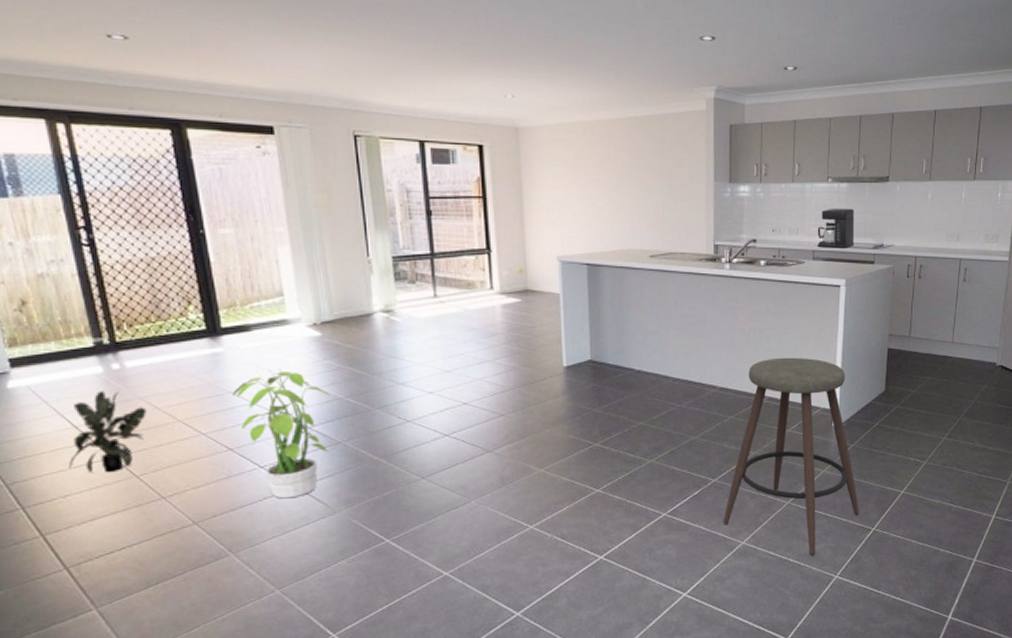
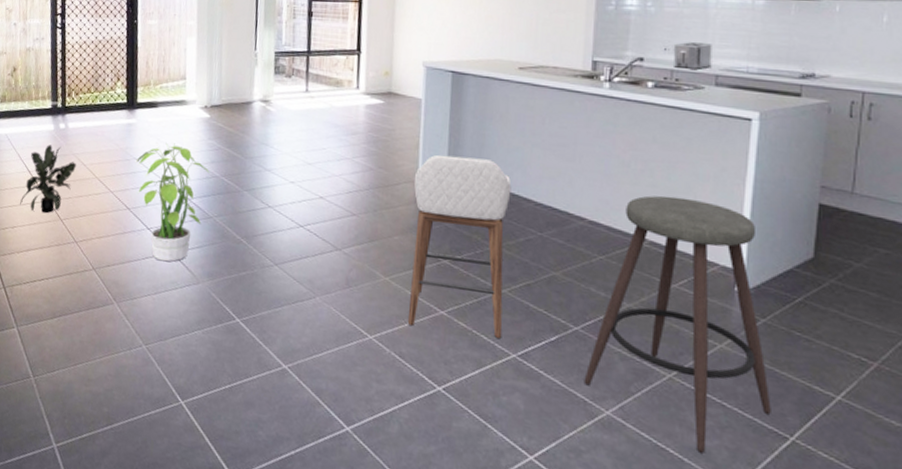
bar stool: none [559,345,653,508] -> present [407,154,512,339]
toaster: none [780,222,809,248] -> present [674,41,712,71]
coffee maker: present [817,208,855,249] -> none [722,27,774,76]

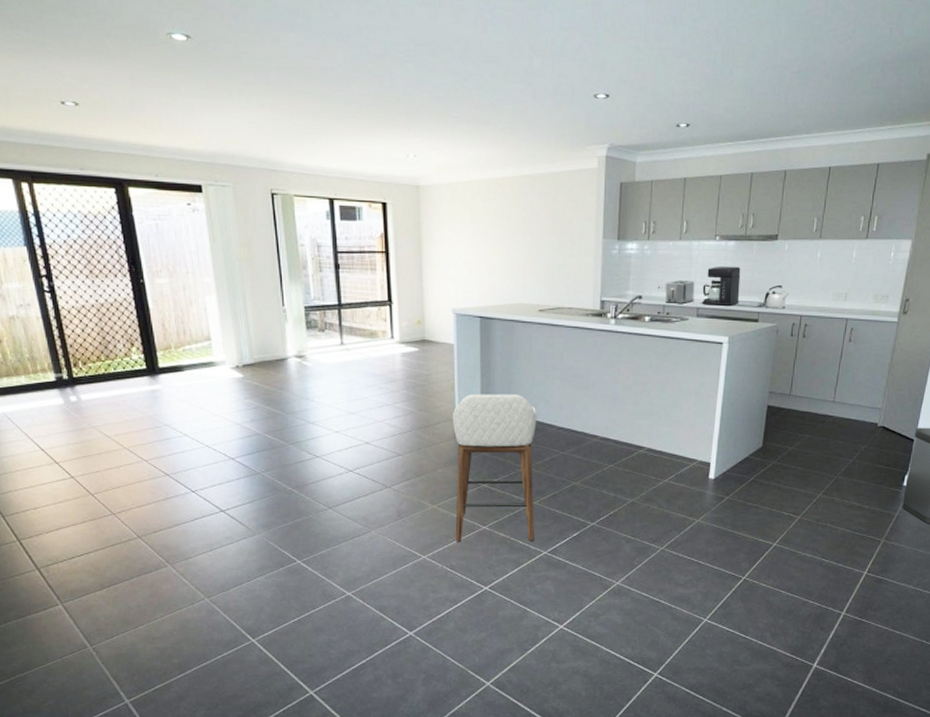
potted plant: present [20,144,76,213] -> none [38,420,99,489]
potted plant: present [135,142,210,262] -> none [167,405,251,520]
bar stool: present [584,195,771,453] -> none [599,411,731,599]
coffee maker: none [722,27,774,76] -> present [702,266,741,307]
kettle: none [808,52,843,83] -> present [764,284,789,310]

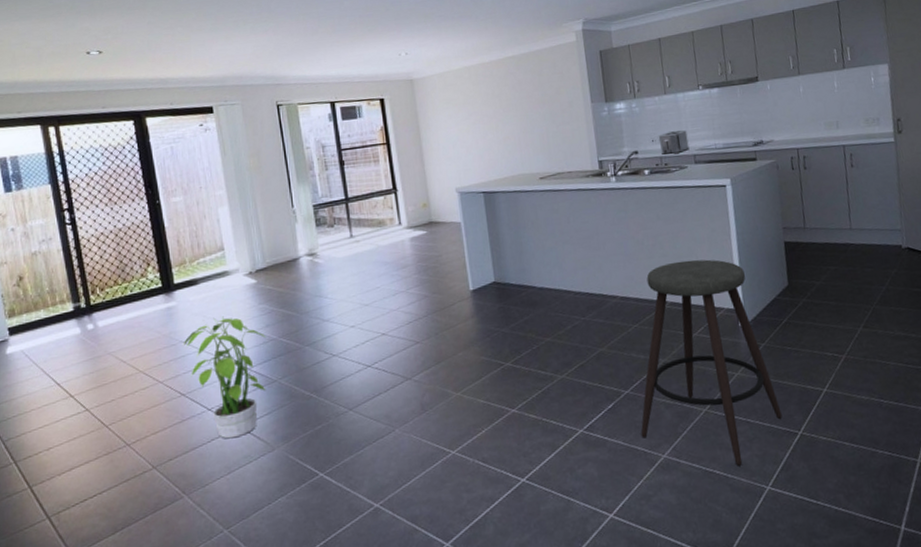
potted plant: none [167,405,251,520] -> present [183,316,266,439]
bar stool: present [452,394,537,542] -> none [466,264,568,430]
bar stool: none [599,411,731,599] -> present [640,259,782,466]
coffee maker: present [702,266,741,307] -> none [695,110,734,152]
kettle: present [764,284,789,310] -> none [757,122,781,146]

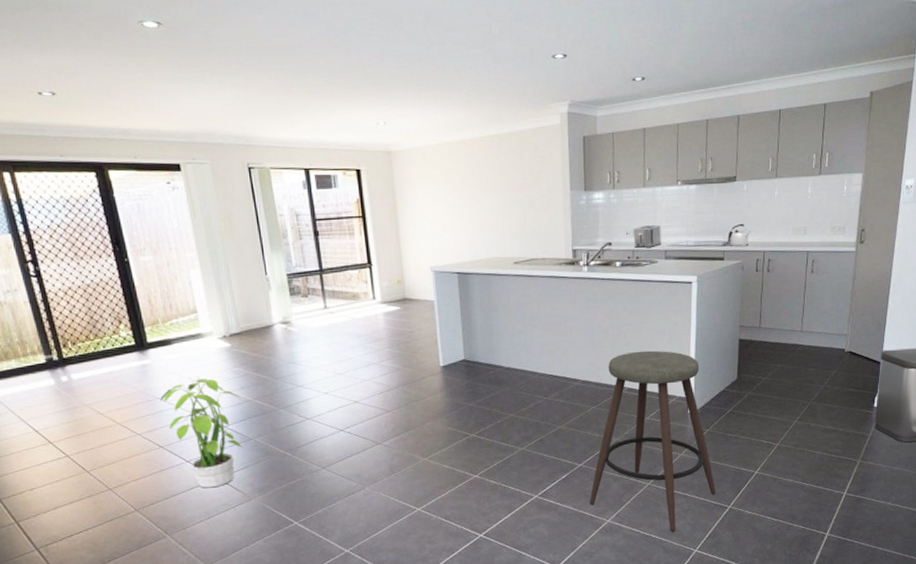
kettle: none [757,122,781,146] -> present [728,223,751,247]

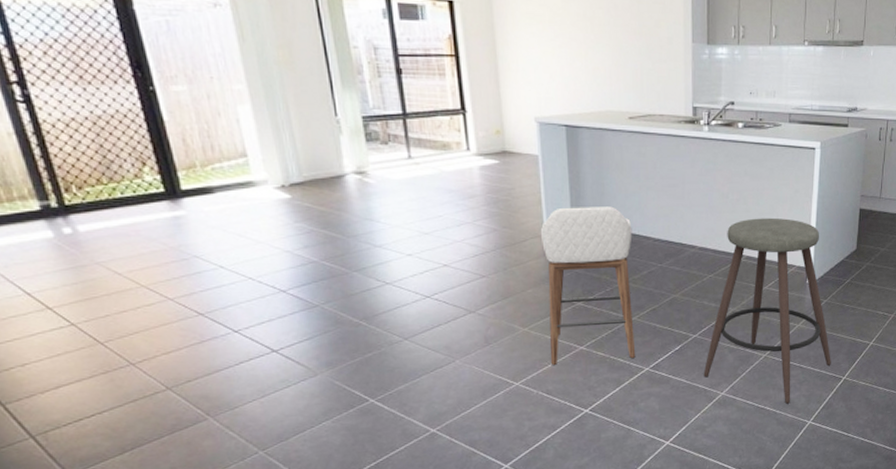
potted plant: present [159,376,243,488] -> none [197,232,306,363]
bar stool: none [437,345,525,492] -> present [540,206,636,365]
toaster: present [634,224,662,249] -> none [758,85,786,111]
kettle: present [728,223,751,247] -> none [853,90,875,114]

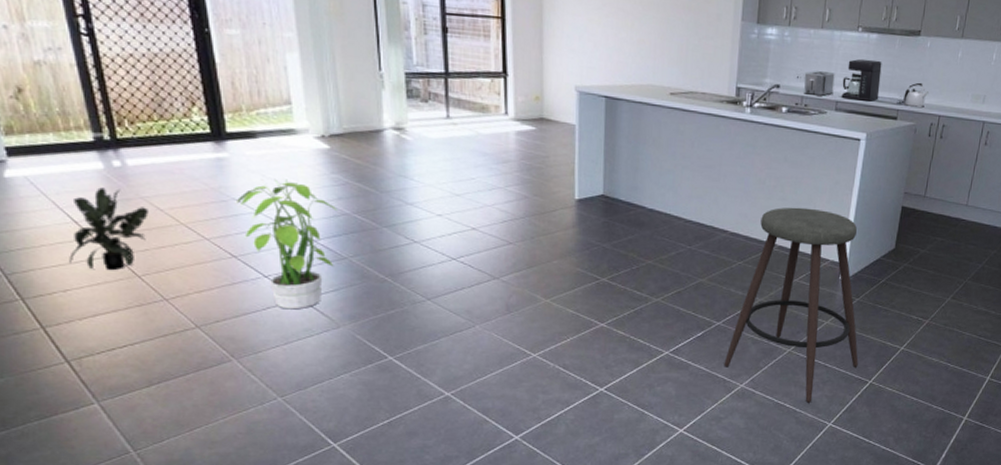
potted plant: none [22,256,106,340] -> present [69,187,149,270]
potted plant: none [197,232,306,363] -> present [235,179,337,310]
bar stool: present [540,206,636,365] -> none [569,180,664,341]
toaster: none [758,85,786,111] -> present [804,70,835,97]
coffee maker: none [794,71,830,112] -> present [841,58,882,103]
kettle: none [853,90,875,114] -> present [903,82,928,108]

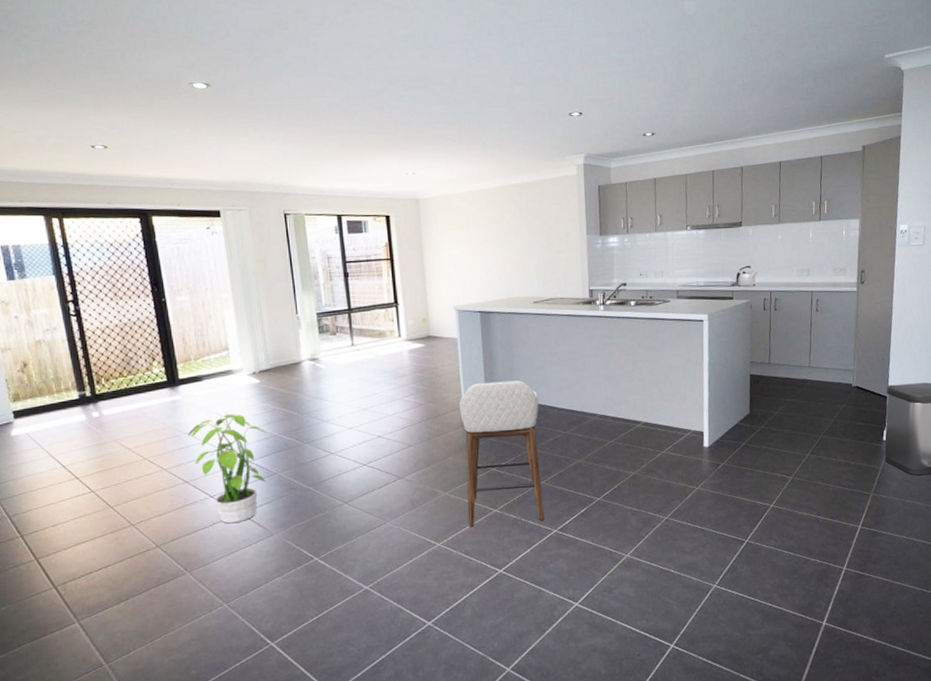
potted plant: present [69,187,149,270] -> none [58,435,119,504]
bar stool: none [569,180,664,341] -> present [459,380,545,527]
bar stool: present [724,207,858,403] -> none [608,385,733,567]
toaster: present [804,70,835,97] -> none [647,266,674,289]
coffee maker: present [841,58,882,103] -> none [680,251,714,288]

